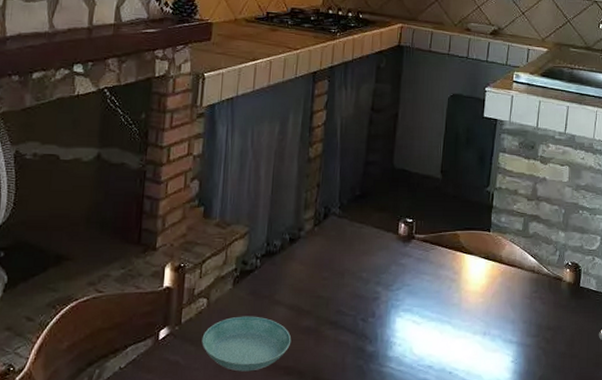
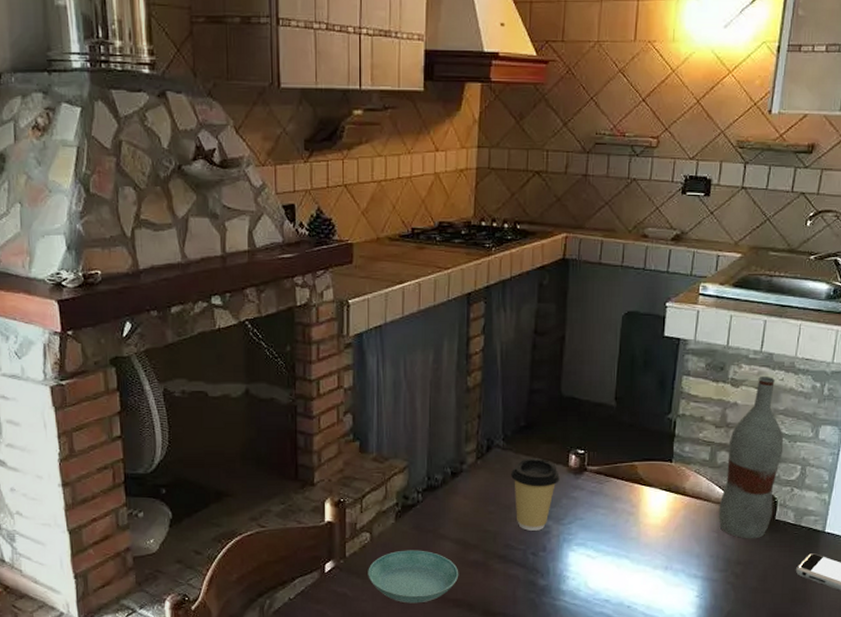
coffee cup: none [344,226,390,297] -> present [510,458,560,531]
bottle: none [531,154,586,305] -> present [718,375,784,539]

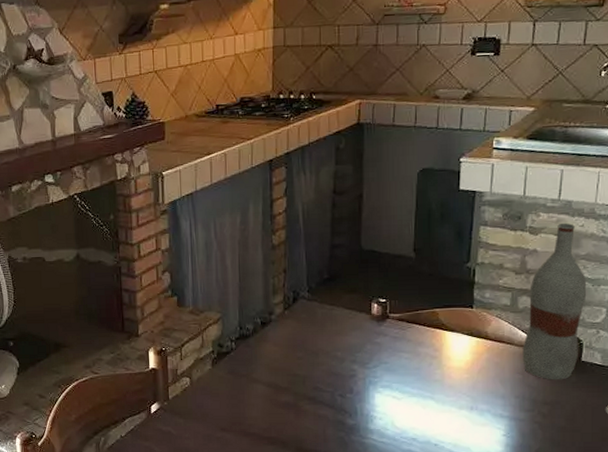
saucer: present [368,550,459,604] -> none [189,393,272,441]
coffee cup: present [510,458,560,531] -> none [316,308,363,374]

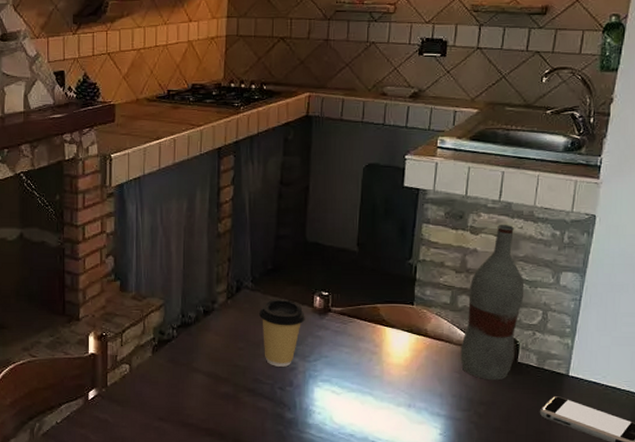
coffee cup: none [316,308,363,374] -> present [258,299,305,367]

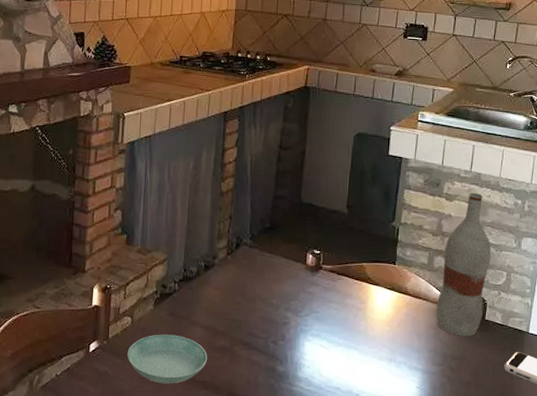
saucer: none [127,381,211,431] -> present [127,334,208,384]
coffee cup: present [258,299,305,367] -> none [255,256,298,321]

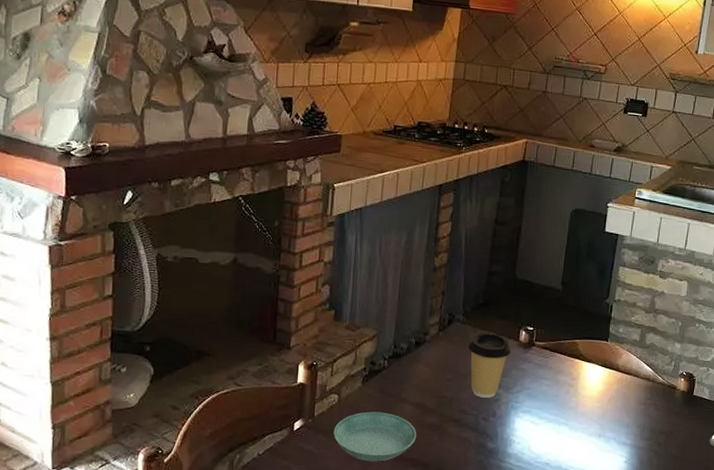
coffee cup: none [255,256,298,321] -> present [467,332,511,398]
bottle: present [436,192,492,337] -> none [646,270,702,412]

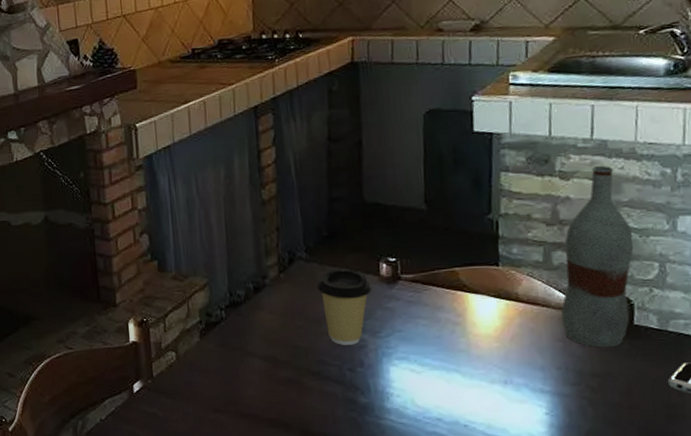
saucer: present [333,412,417,462] -> none [176,368,272,424]
bottle: none [646,270,702,412] -> present [561,165,634,348]

